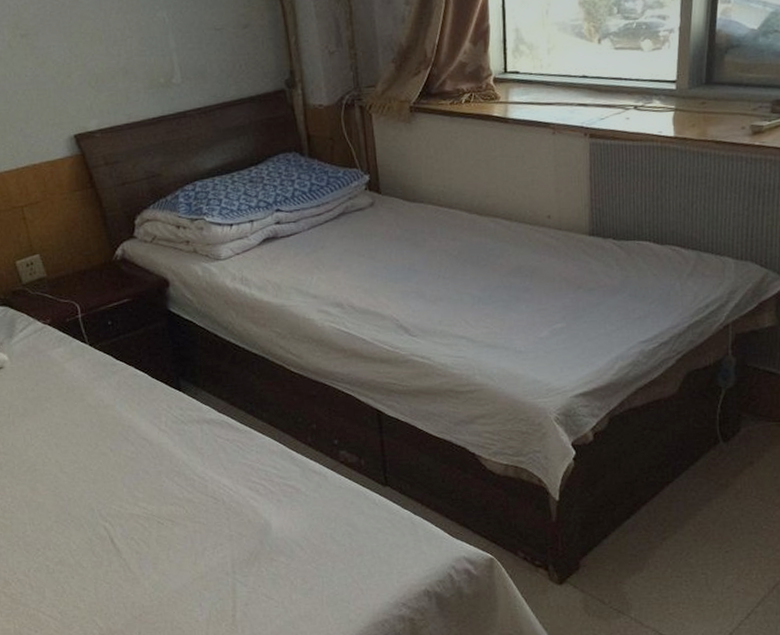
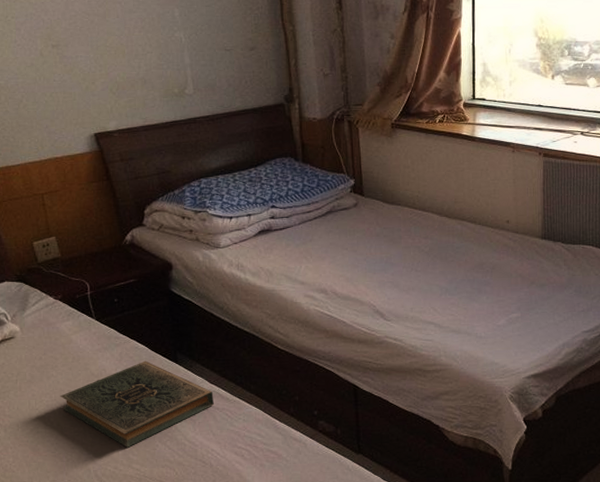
book: none [56,389,223,485] -> present [60,360,214,448]

